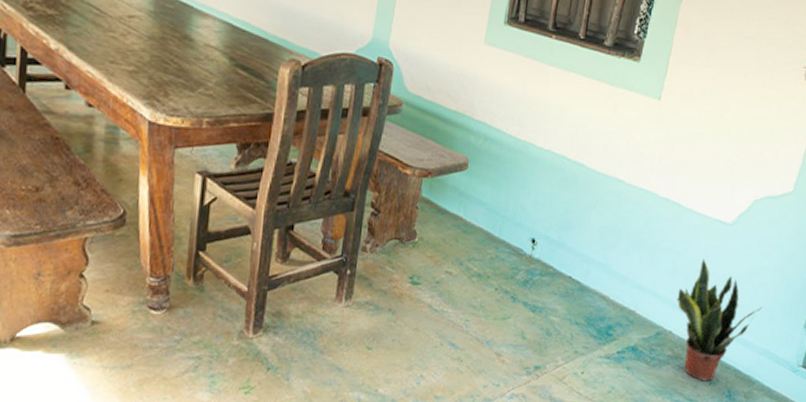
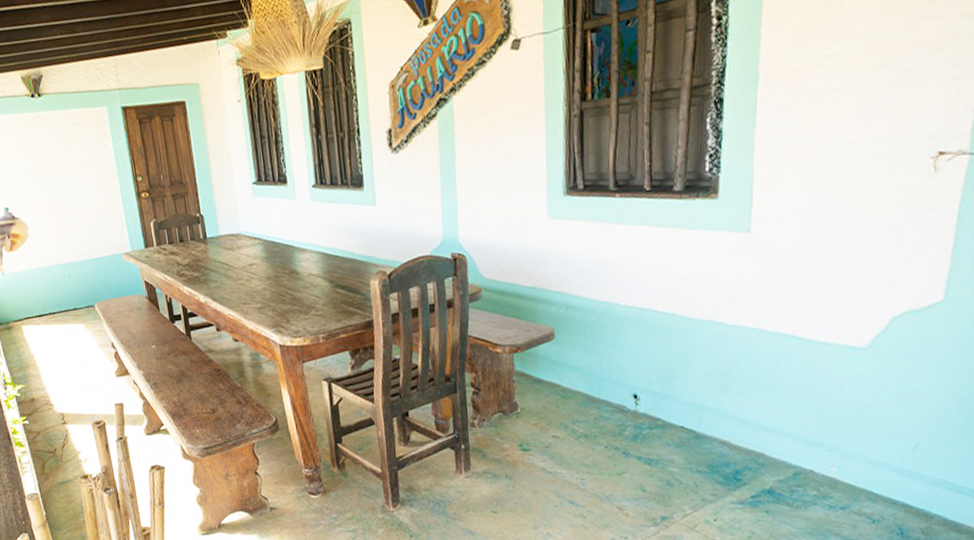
potted plant: present [677,259,762,381] -> none [812,389,927,520]

